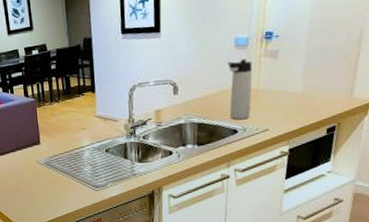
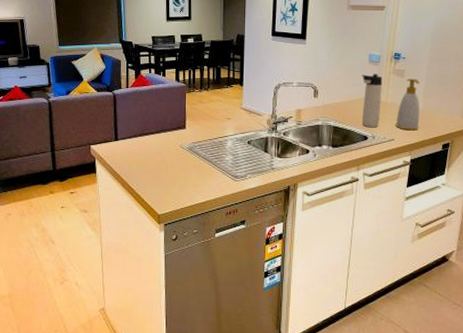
soap bottle: none [269,58,299,118] -> present [395,78,420,131]

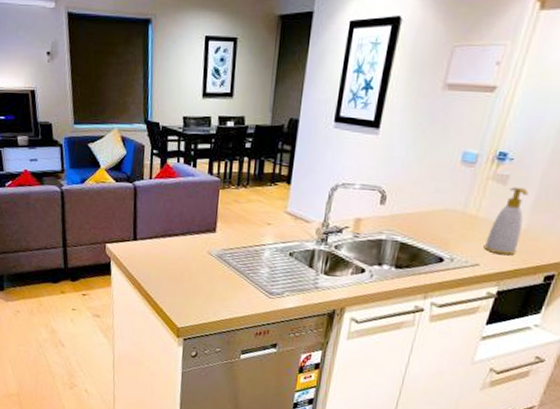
thermos bottle: present [361,73,383,128] -> none [438,178,477,248]

